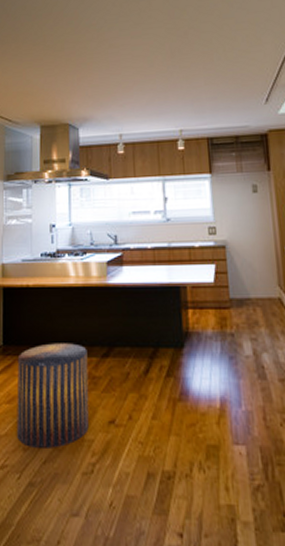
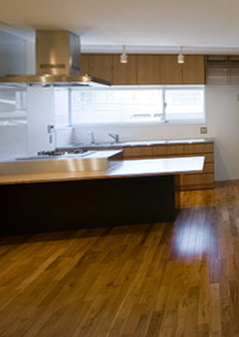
stool: present [17,343,89,449] -> none [13,227,89,318]

